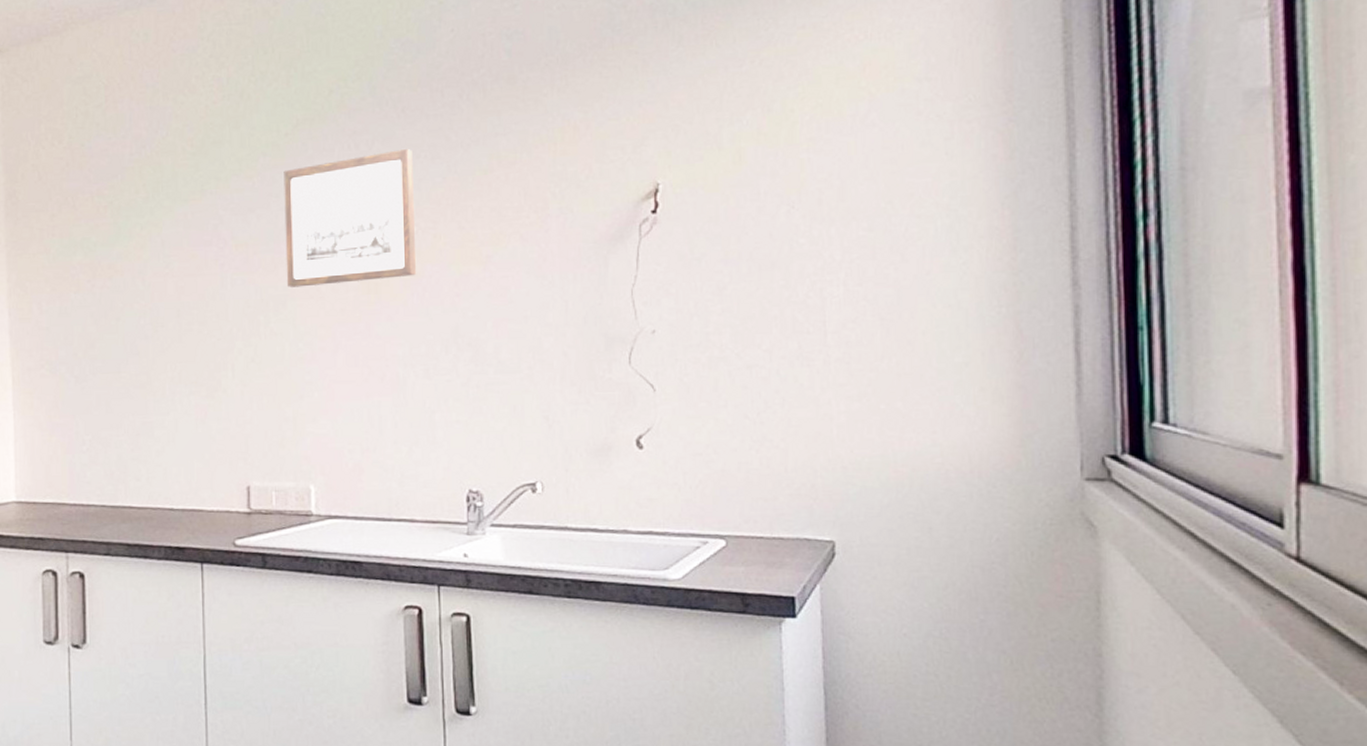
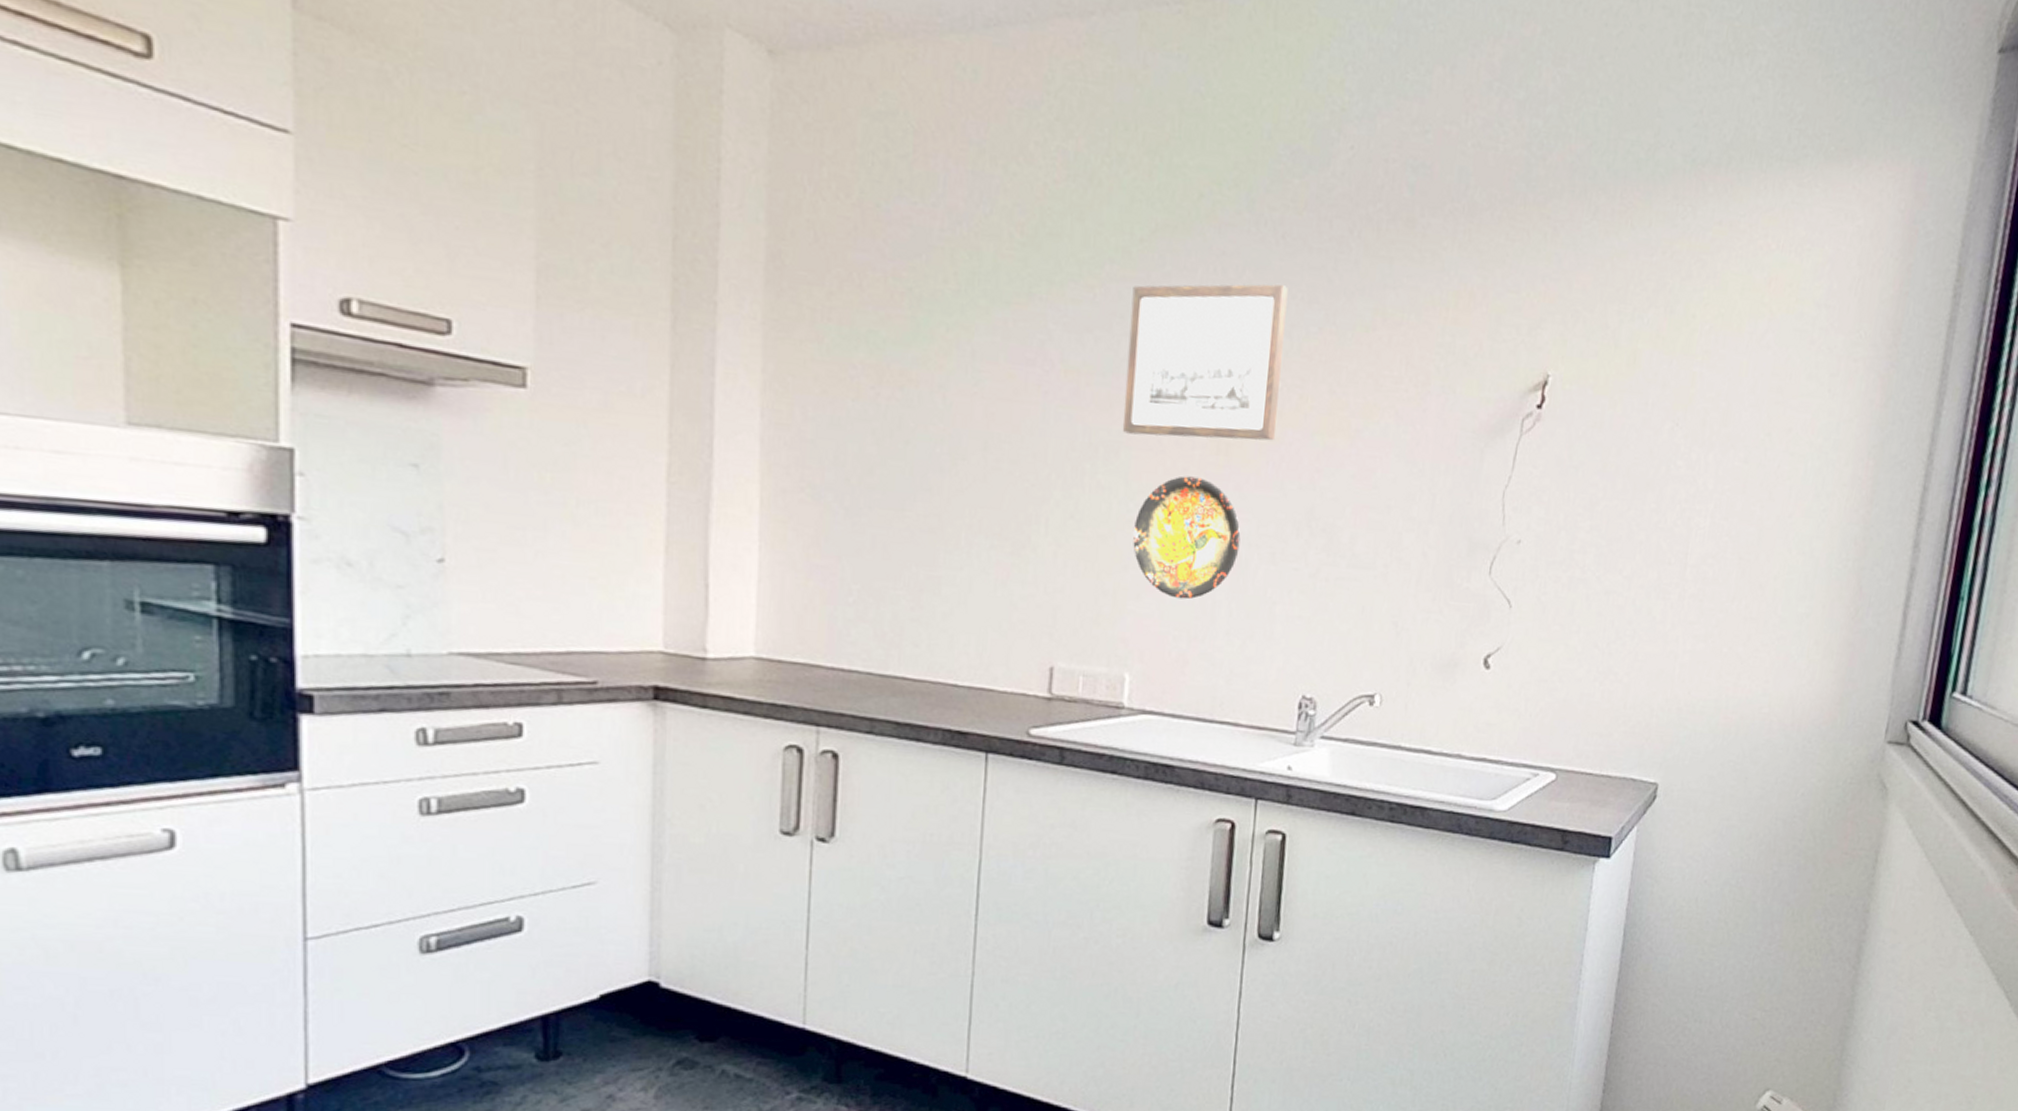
decorative plate: none [305,314,397,418] -> present [1133,476,1241,600]

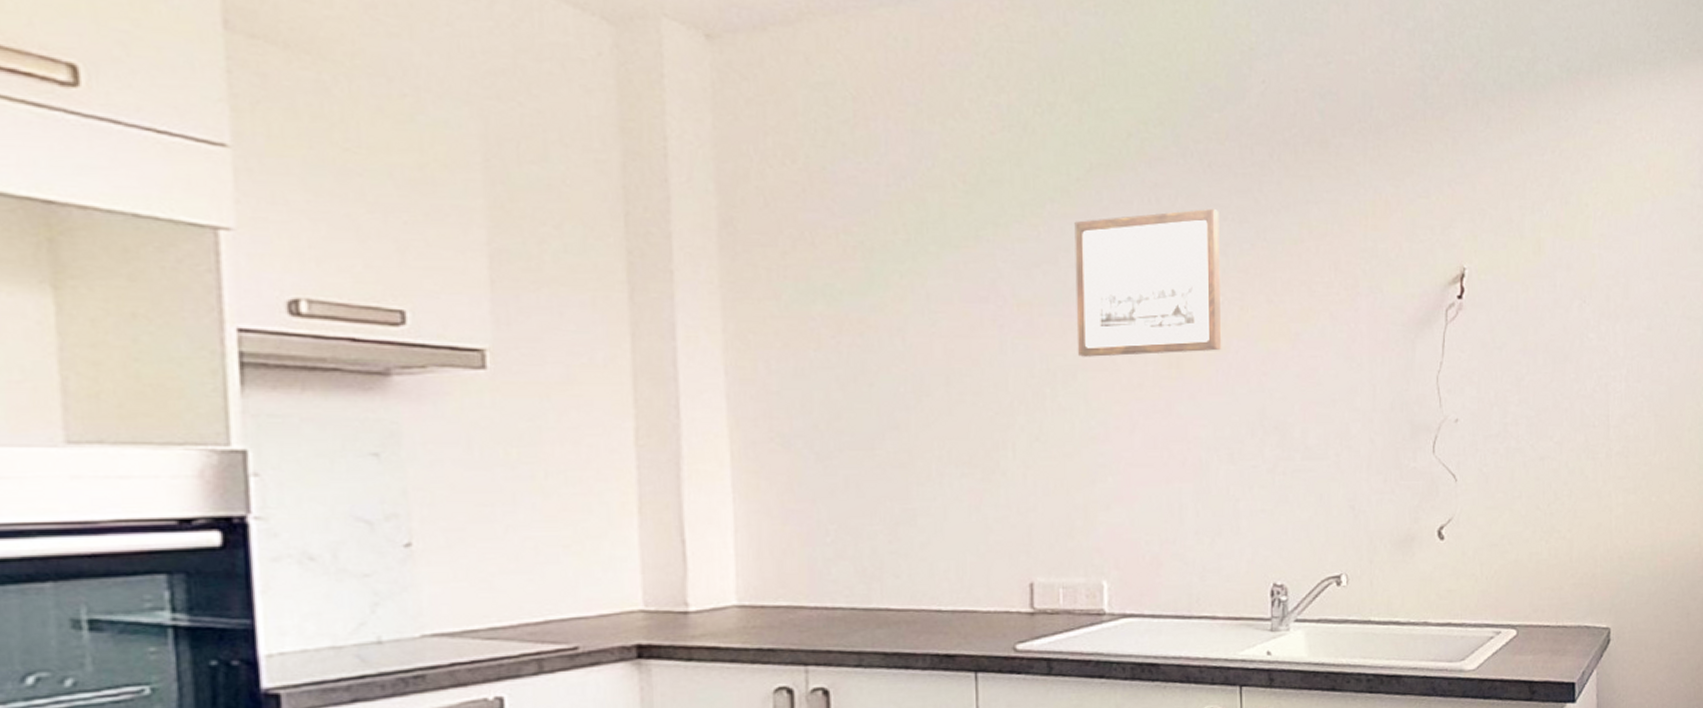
decorative plate: present [1133,476,1241,600] -> none [1098,391,1199,506]

